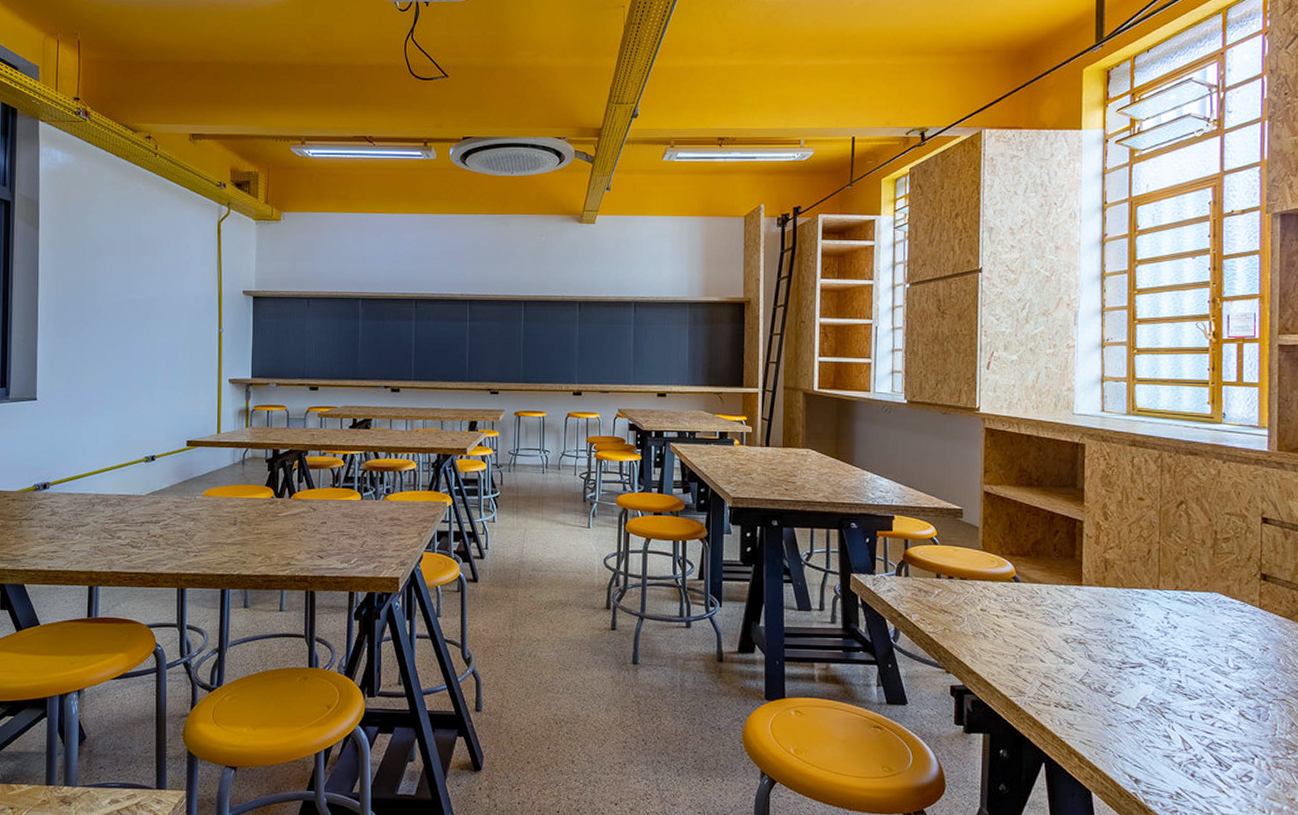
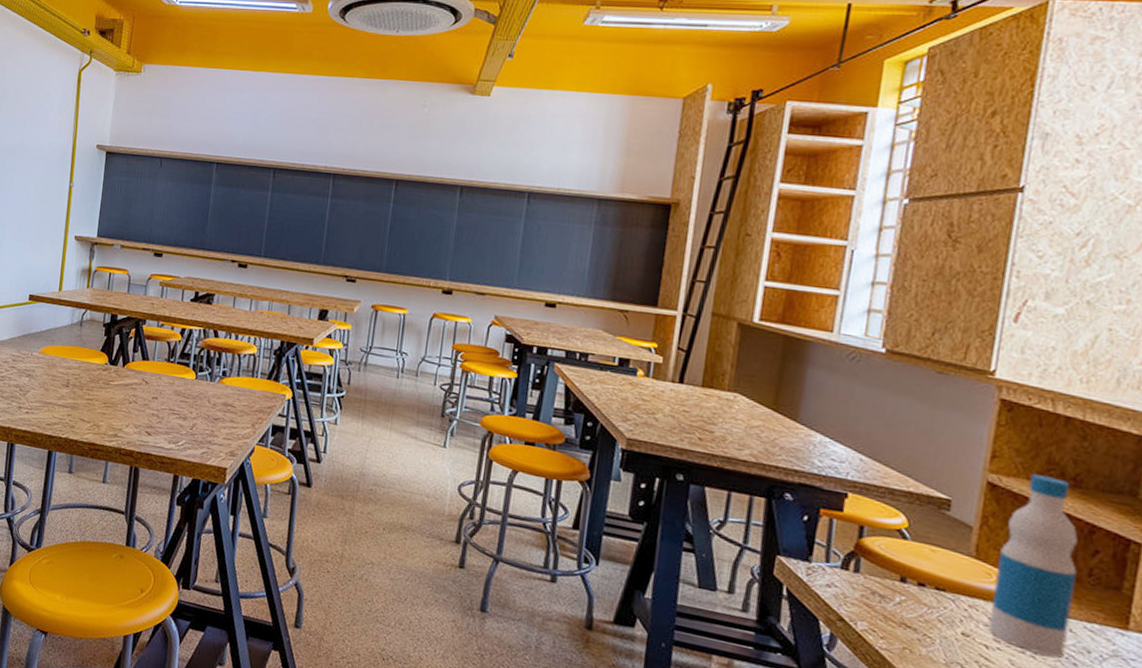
bottle: none [997,481,1047,615] -> present [989,474,1078,658]

